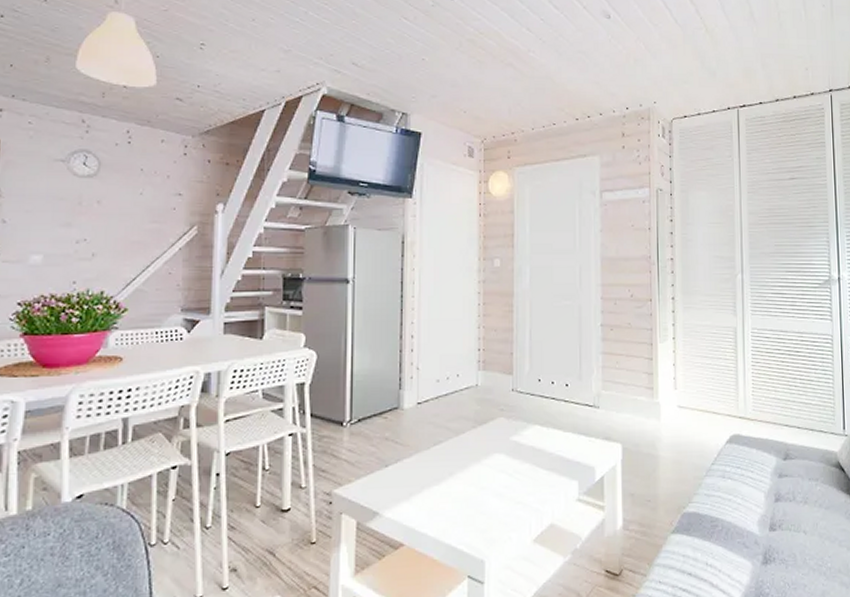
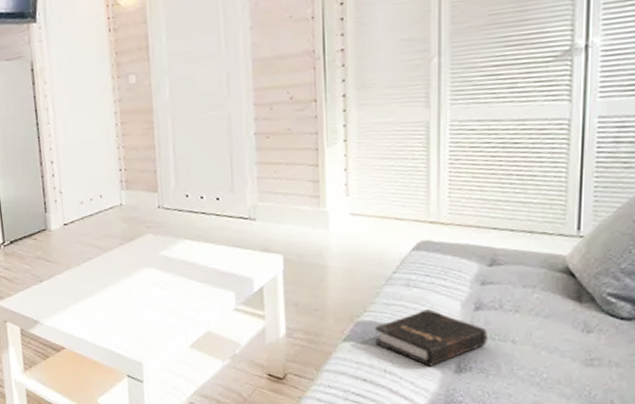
hardback book: none [698,499,786,558] -> present [375,308,487,366]

